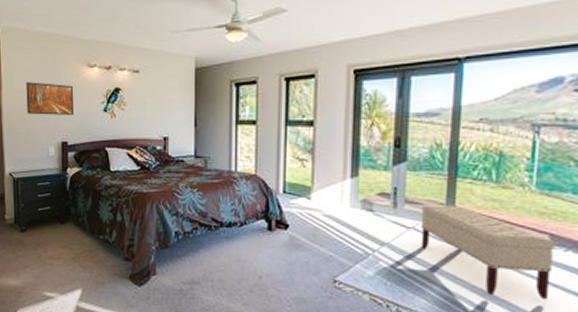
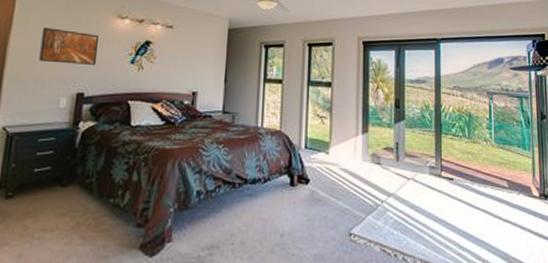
bench: present [421,205,556,300] -> none [417,157,512,238]

